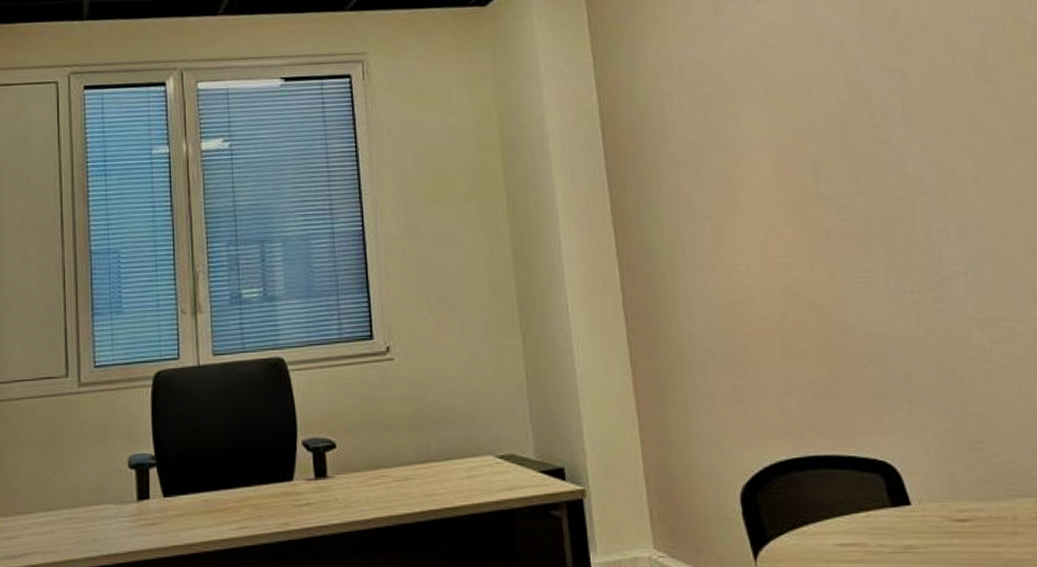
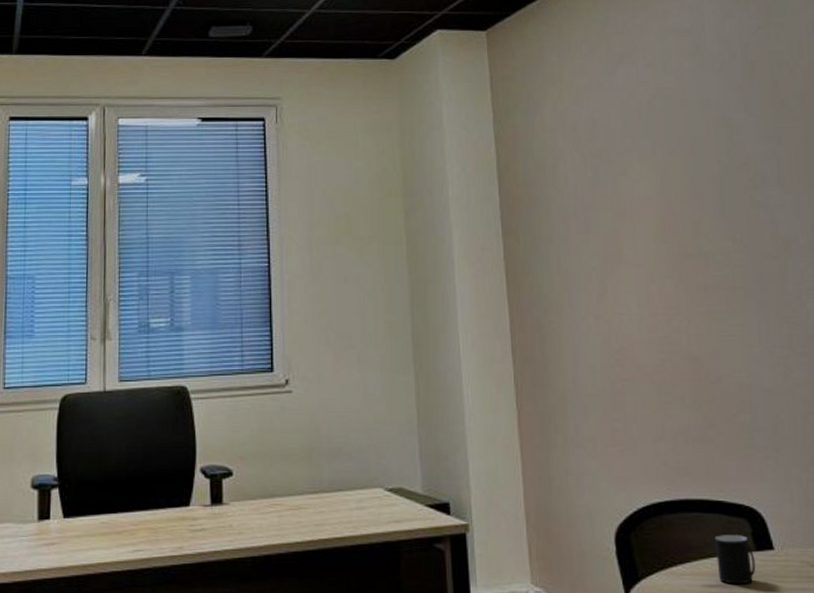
cup: none [847,491,892,543] -> present [714,535,756,585]

